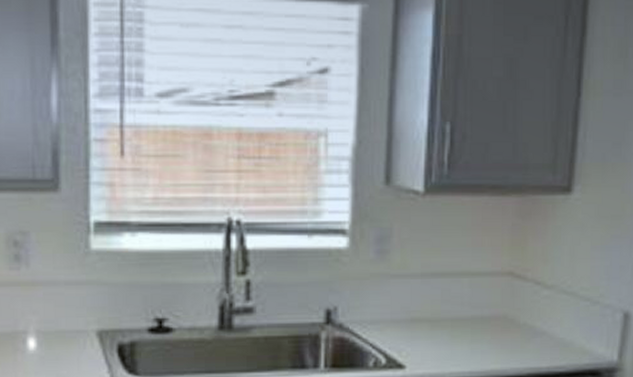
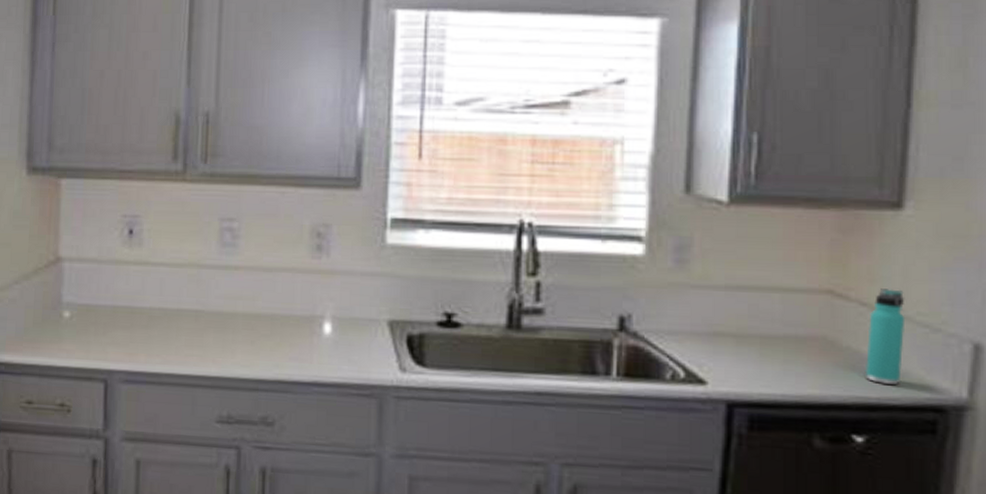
thermos bottle: none [537,267,572,354] -> present [864,288,906,385]

